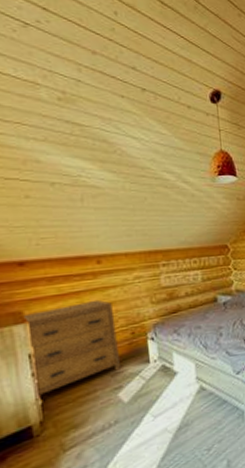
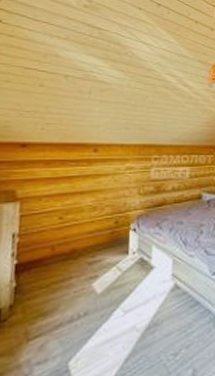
dresser: present [24,299,122,397] -> none [12,186,102,278]

